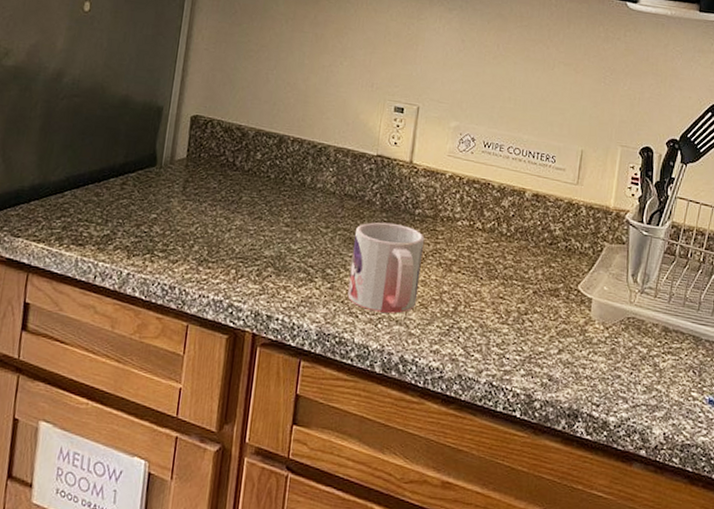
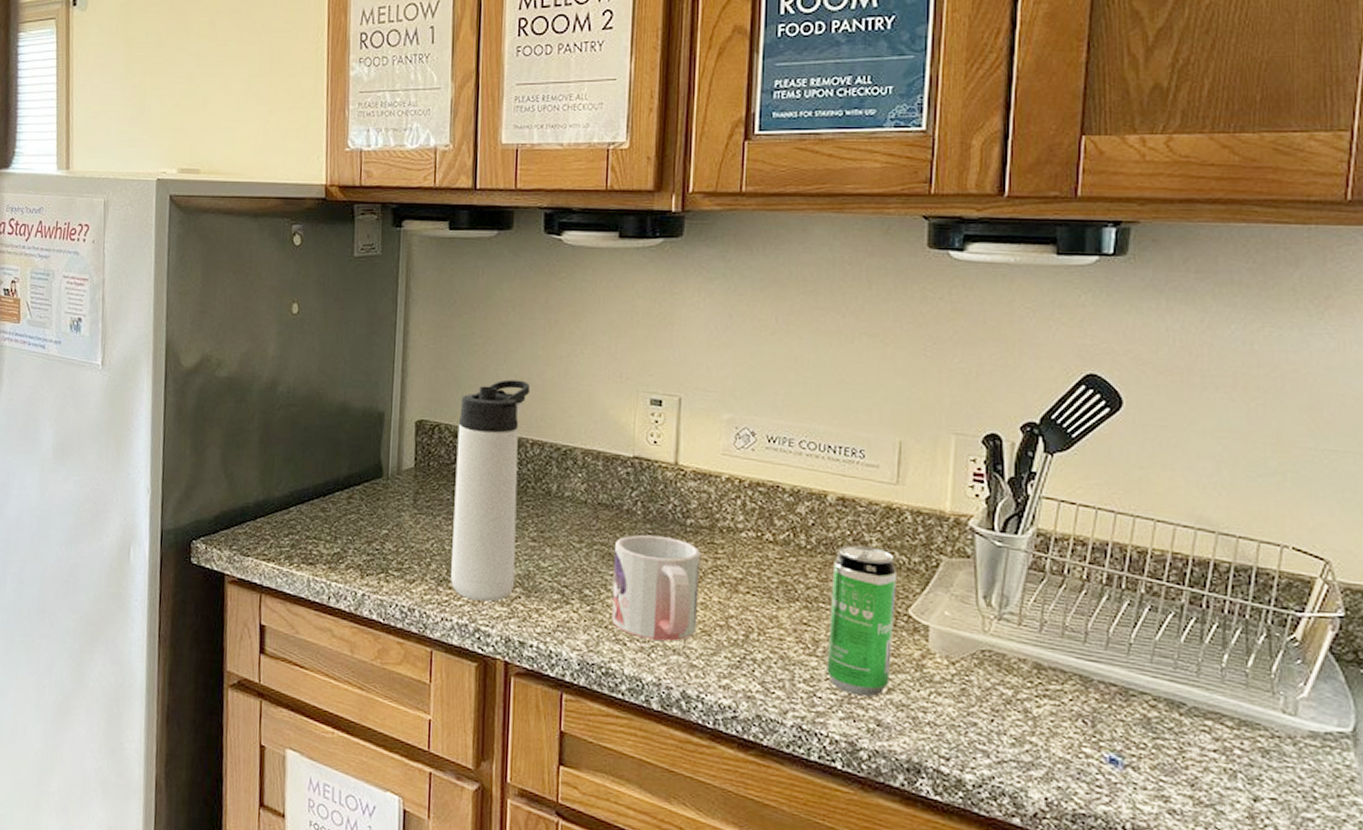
thermos bottle: none [210,83,296,280] -> present [451,379,531,602]
beverage can: none [514,233,572,357] -> present [827,544,896,697]

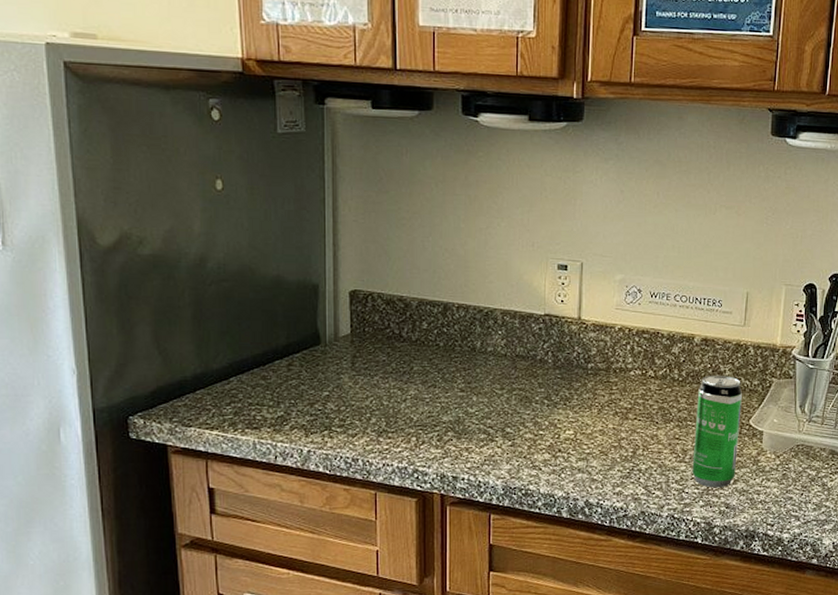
thermos bottle: present [451,379,531,602] -> none [390,250,455,446]
mug: present [611,534,701,641] -> none [529,379,600,463]

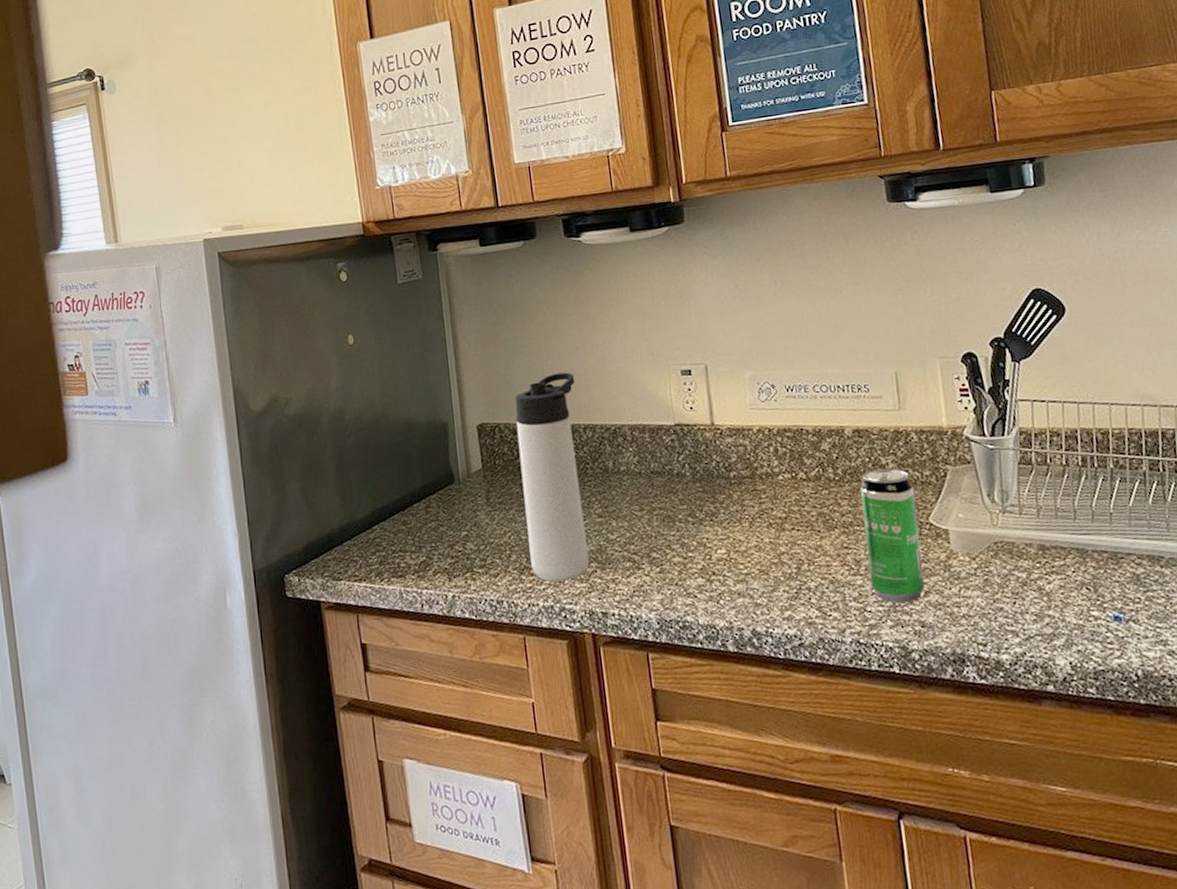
thermos bottle: none [390,250,455,446] -> present [514,372,590,582]

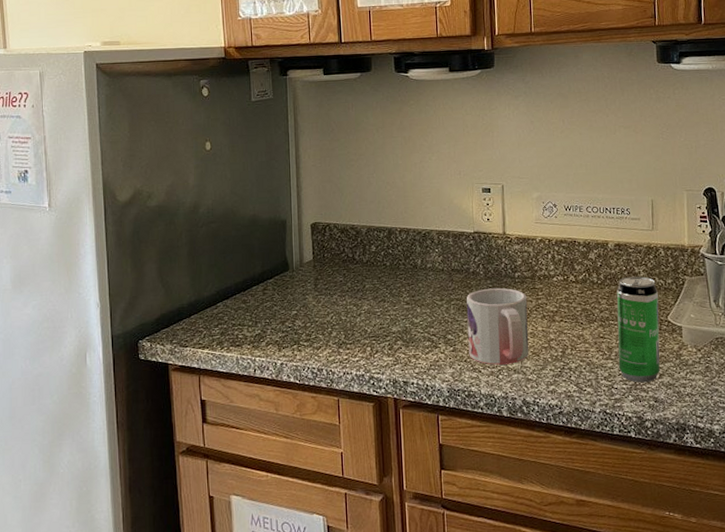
thermos bottle: present [514,372,590,582] -> none [343,184,397,356]
mug: none [672,491,755,588] -> present [466,287,529,365]

